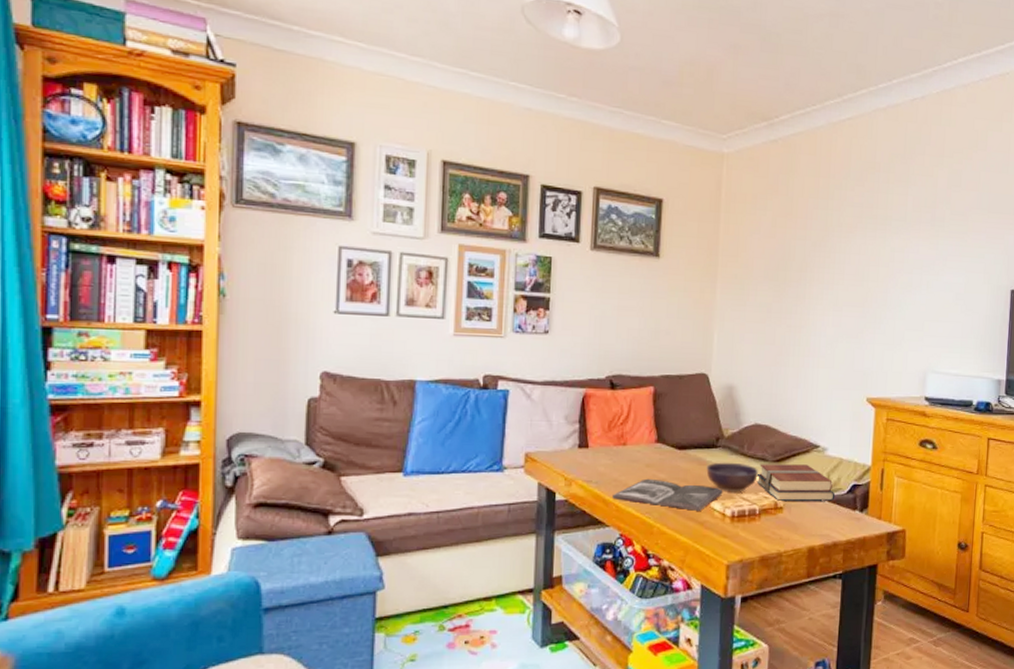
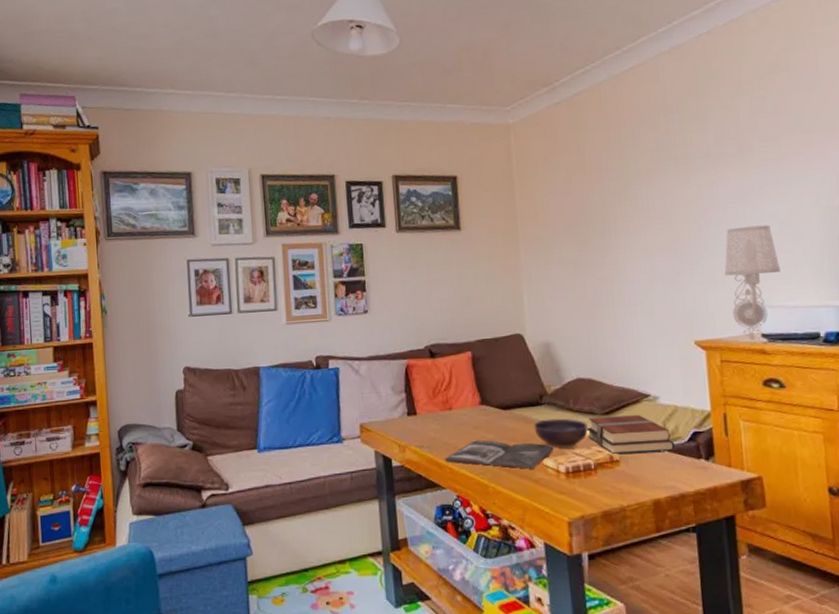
wall sconce: none [902,293,950,402] -> present [724,225,780,340]

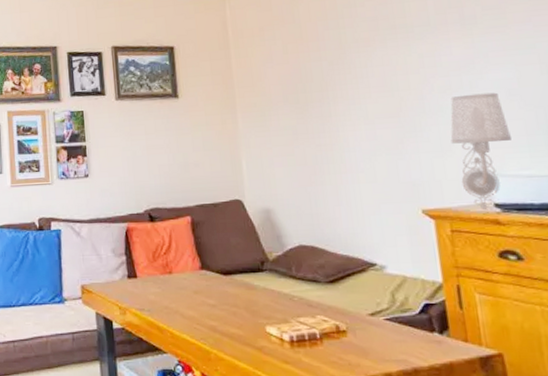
magazine: present [445,440,554,469] -> none [166,305,278,336]
bowl: present [533,418,588,448] -> none [255,285,312,315]
books: present [586,415,676,454] -> none [310,284,406,324]

